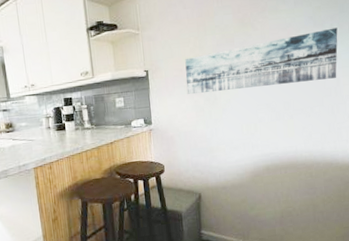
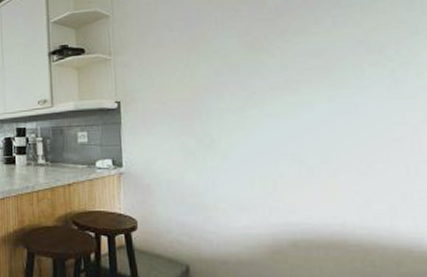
wall art: present [185,27,338,94] -> none [170,55,413,133]

